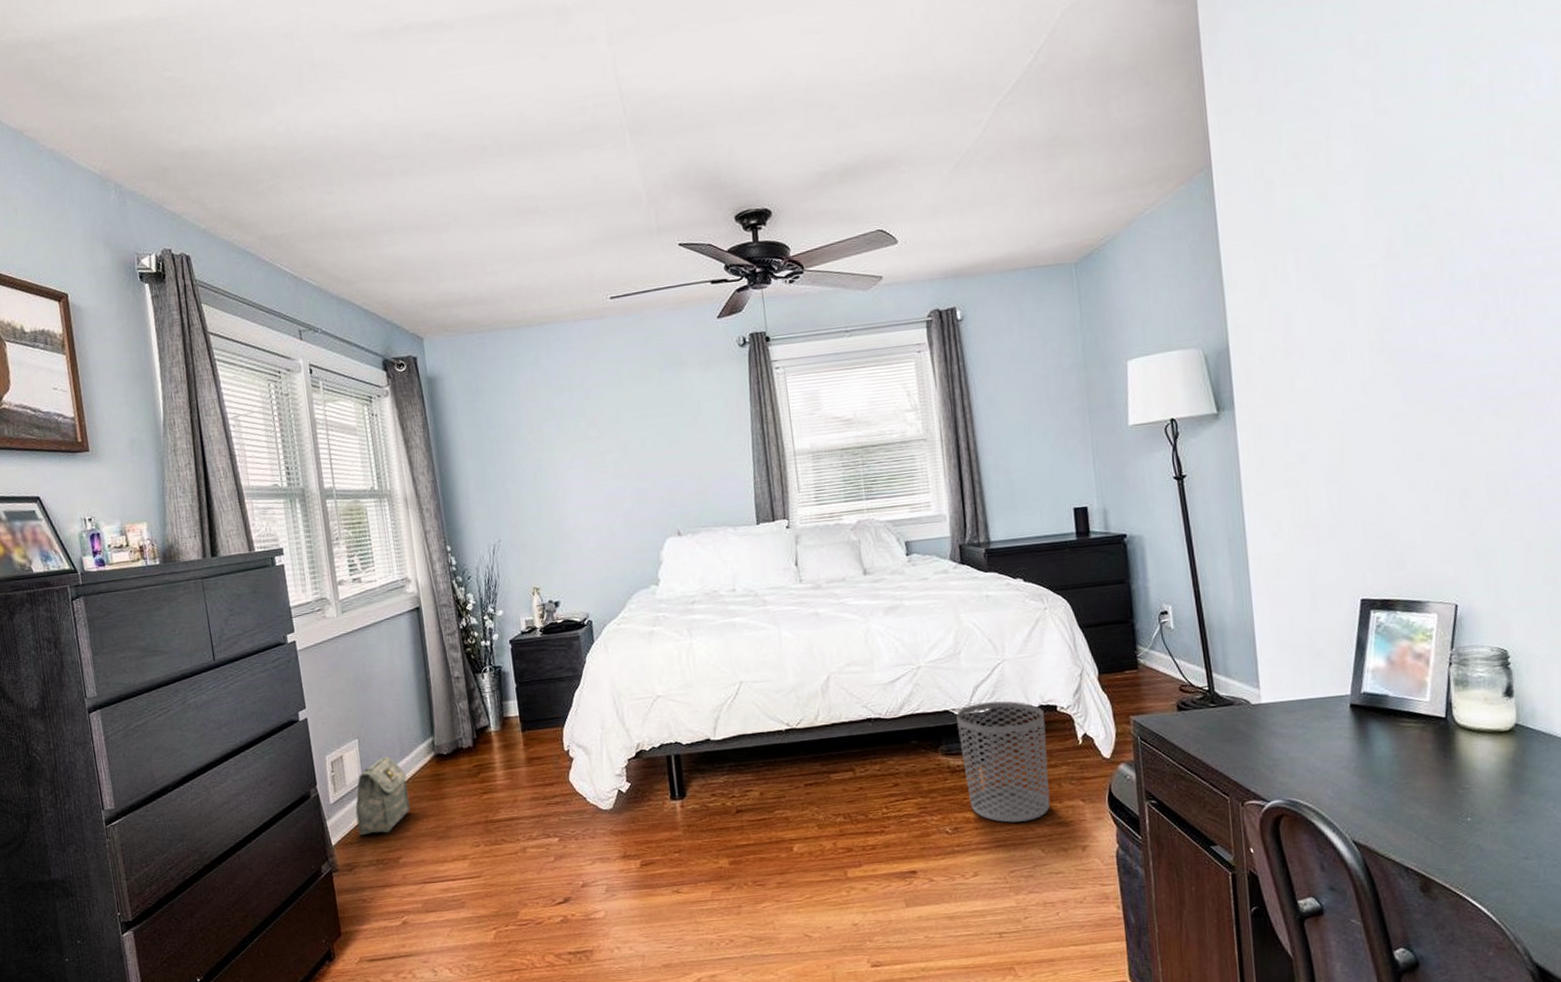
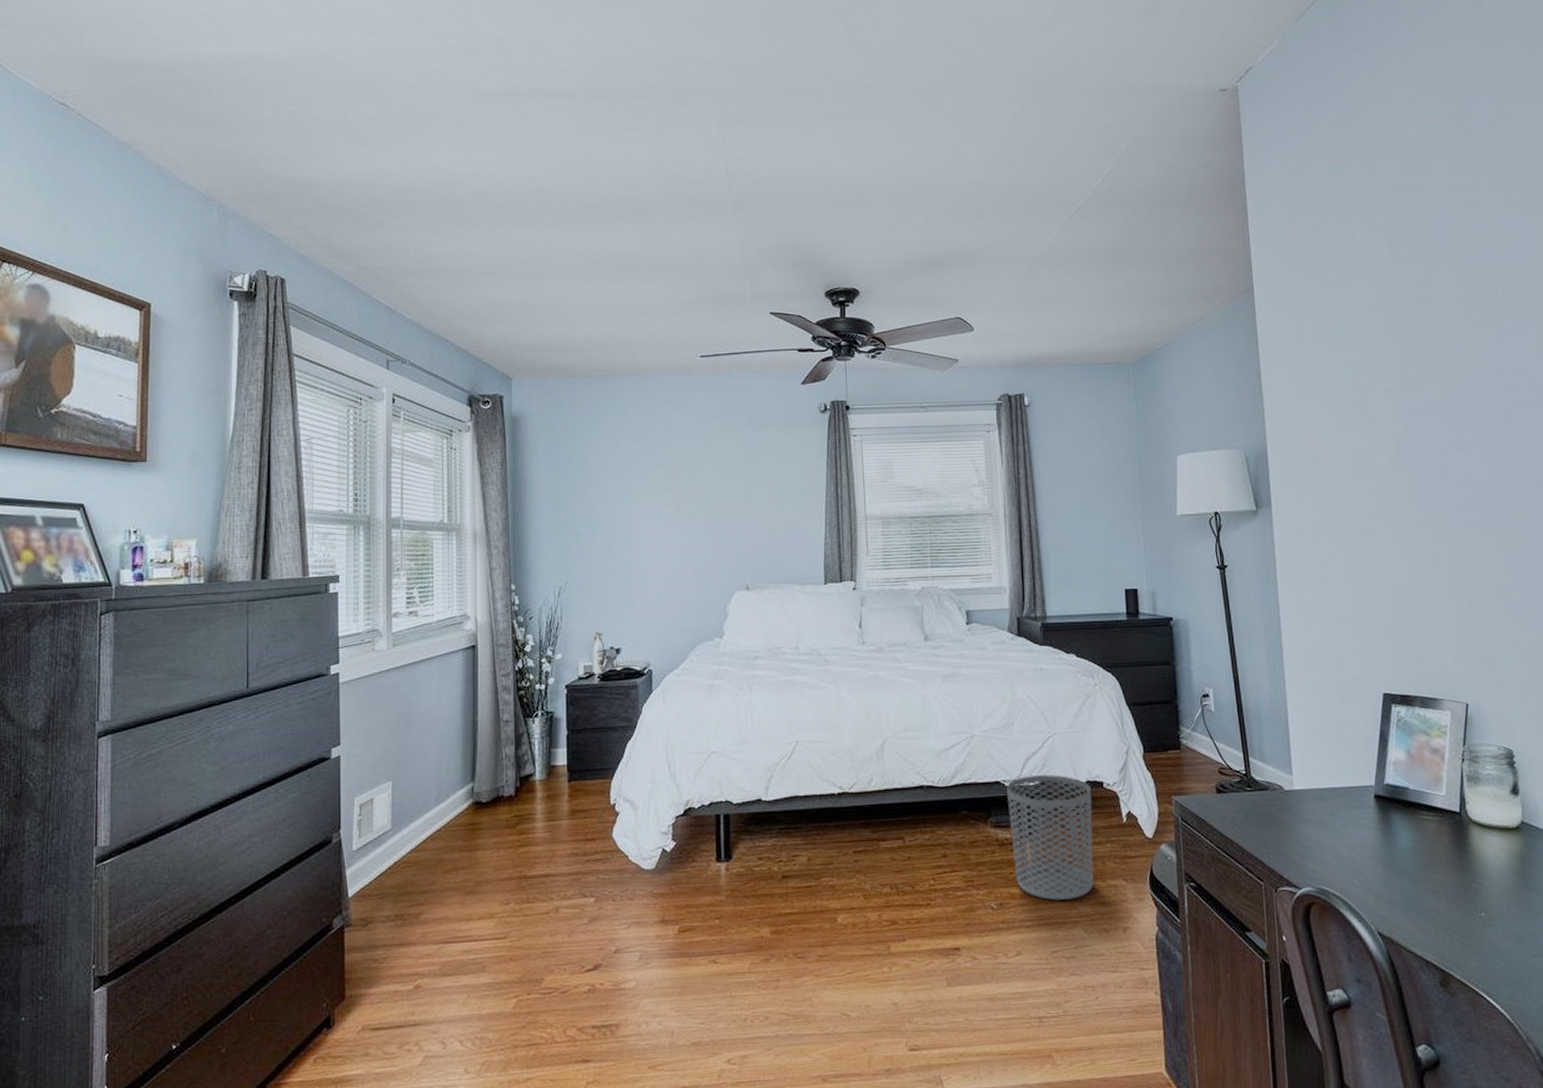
bag: present [355,756,411,836] -> none [379,802,440,888]

